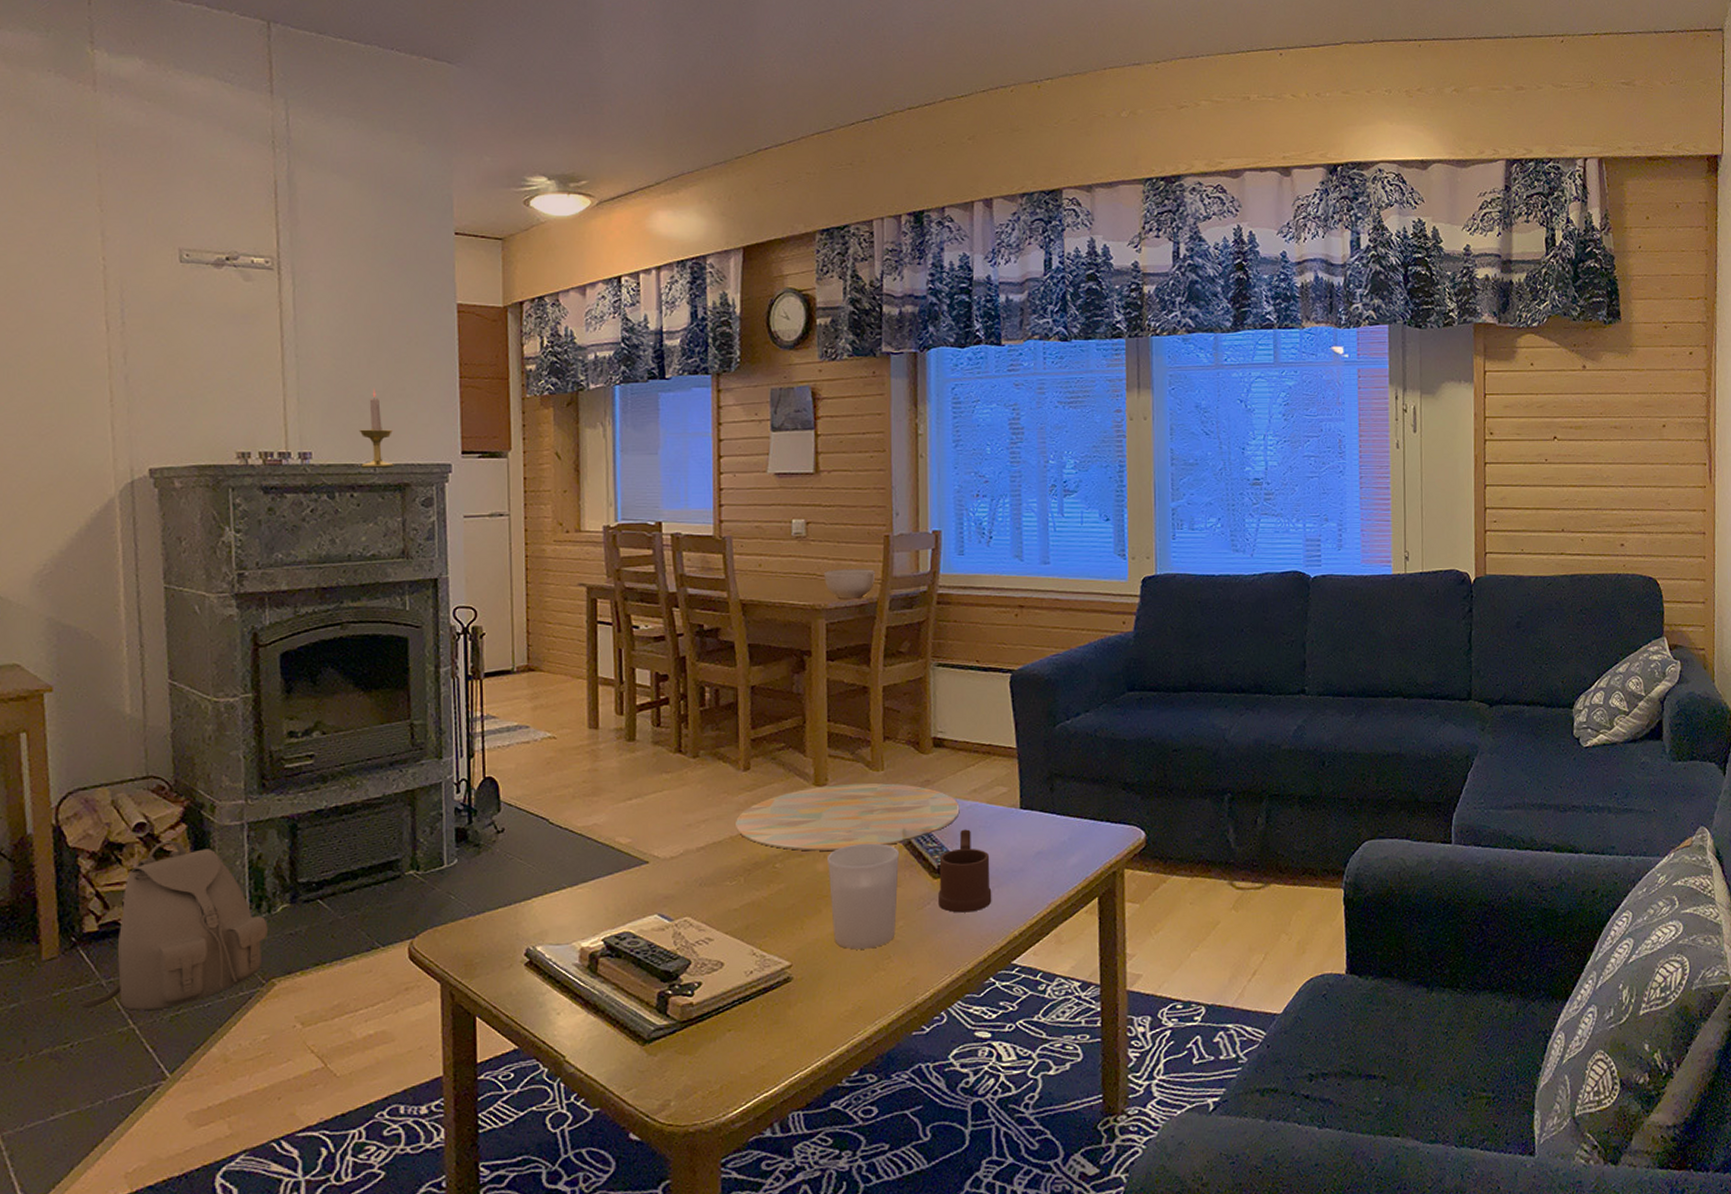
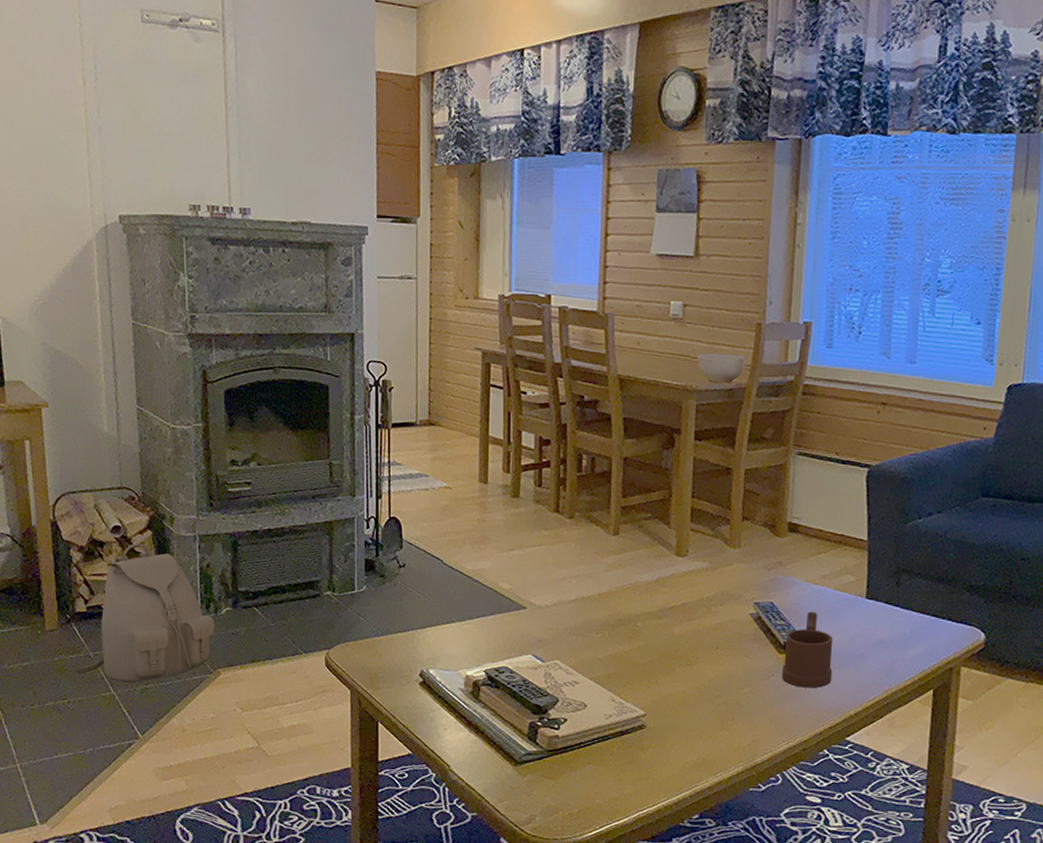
candlestick: present [359,388,394,469] -> none [290,150,319,228]
decorative tray: present [736,783,960,851] -> none [603,557,809,618]
candle holder: present [828,843,900,950] -> none [683,613,750,710]

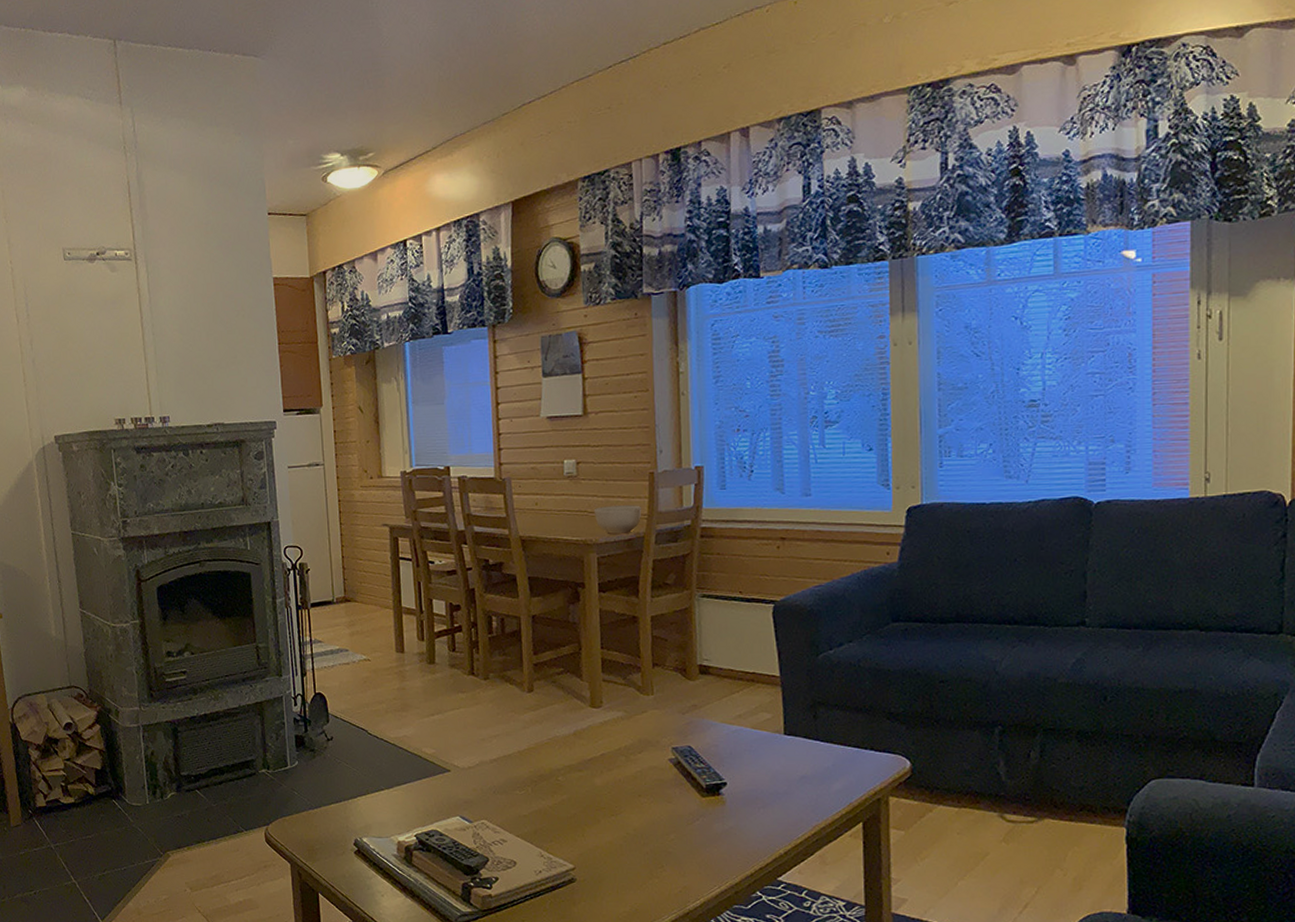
backpack: present [74,543,215,682] -> none [38,737,162,869]
mug: present [782,611,833,688] -> none [707,752,758,830]

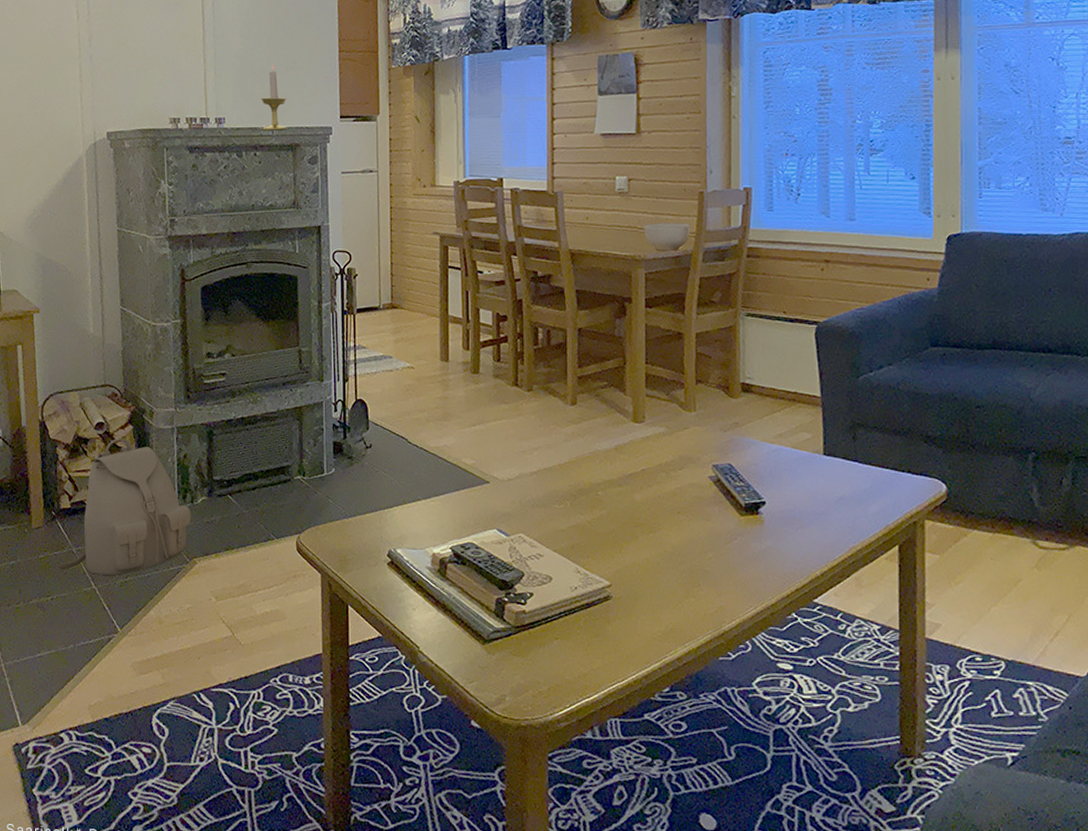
backpack: none [38,737,162,869] -> present [58,438,191,575]
candlestick: none [203,358,232,428] -> present [260,62,287,131]

